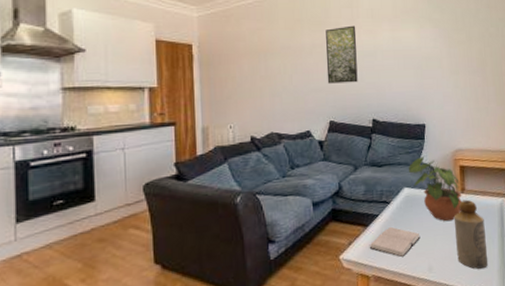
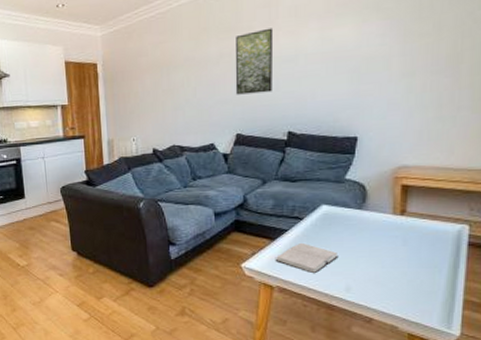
potted plant: present [408,157,462,222] -> none [329,173,401,244]
bottle: present [453,199,489,269] -> none [385,223,430,297]

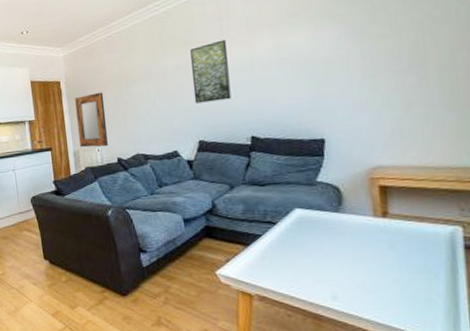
home mirror: none [112,77,144,137] -> present [75,92,108,148]
hardback book: present [275,242,339,274] -> none [251,248,320,281]

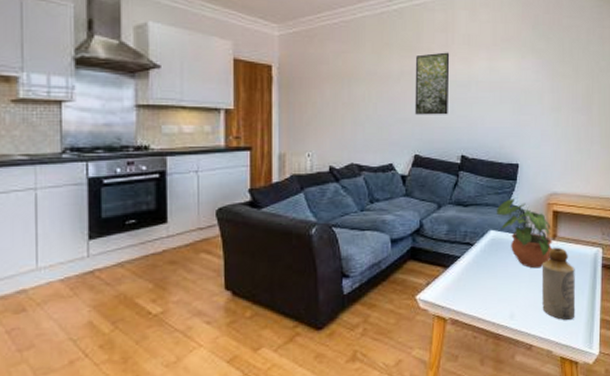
home mirror: present [75,92,108,148] -> none [288,86,322,152]
potted plant: none [300,175,384,248] -> present [496,199,553,269]
bottle: none [369,225,428,306] -> present [541,247,576,320]

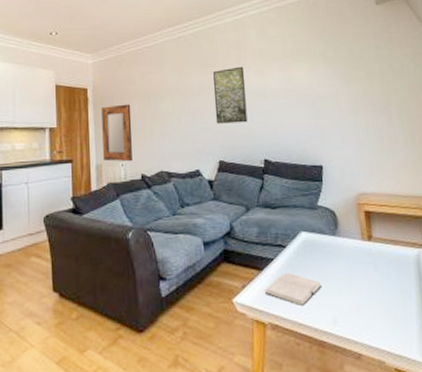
home mirror: none [288,86,322,152] -> present [102,104,133,162]
hardback book: none [448,269,504,303] -> present [264,272,322,307]
potted plant: present [496,199,553,269] -> none [305,200,369,271]
bottle: present [541,247,576,320] -> none [360,248,405,327]

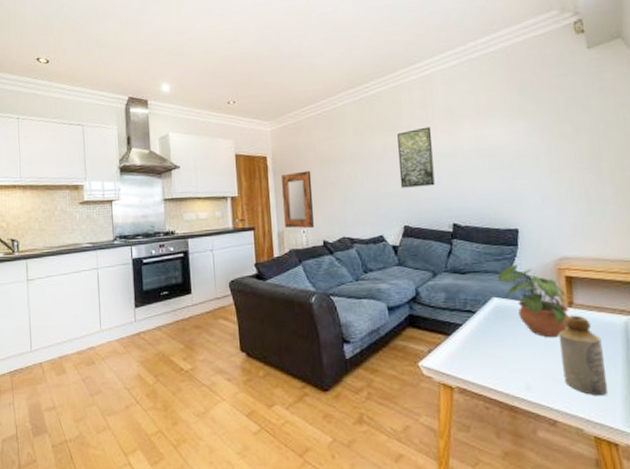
hardback book: present [264,272,322,307] -> none [452,337,515,372]
potted plant: none [305,200,369,271] -> present [497,265,570,338]
bottle: none [360,248,405,327] -> present [558,315,609,395]

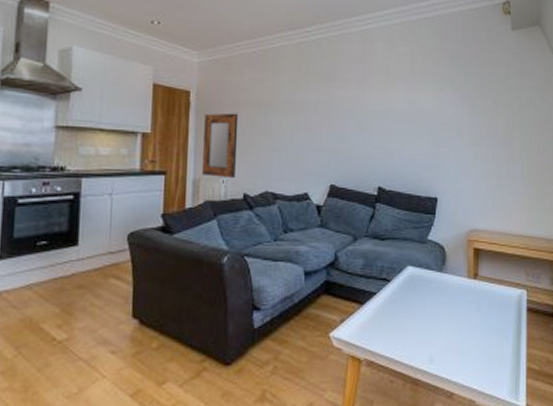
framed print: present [397,126,435,188] -> none [331,82,367,145]
potted plant: present [497,265,570,338] -> none [414,234,474,309]
bottle: present [558,315,609,395] -> none [462,287,500,367]

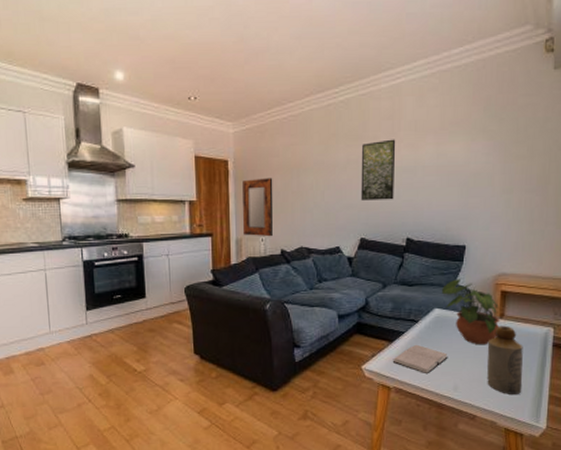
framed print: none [331,82,367,145] -> present [360,139,396,201]
hardback book: none [363,307,423,344] -> present [392,344,448,374]
potted plant: none [414,234,474,309] -> present [441,279,500,345]
bottle: none [462,287,500,367] -> present [486,325,523,394]

